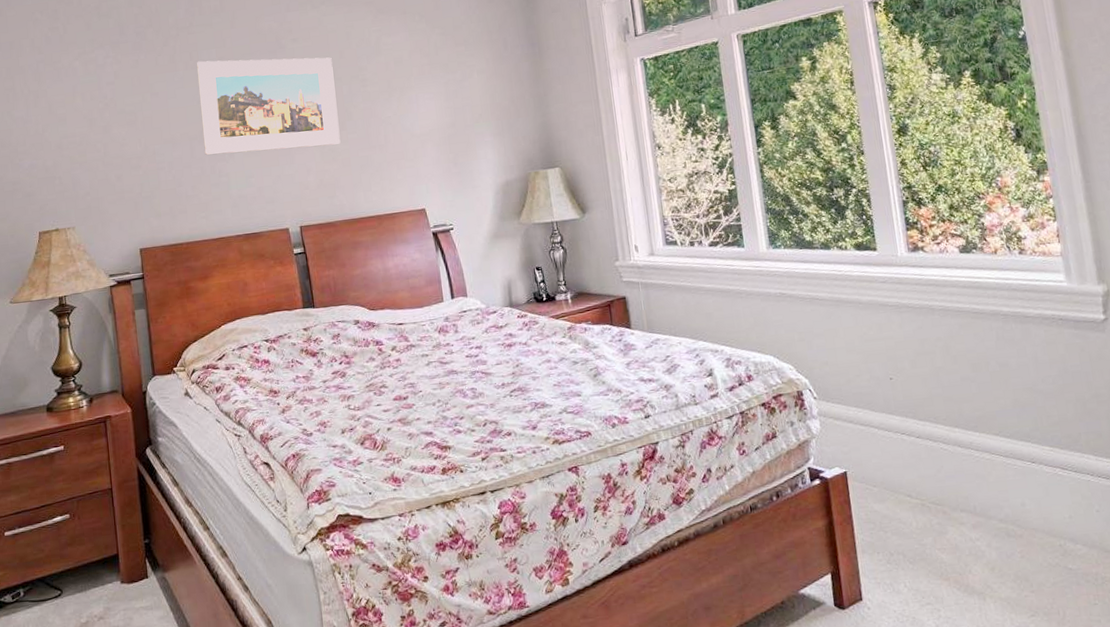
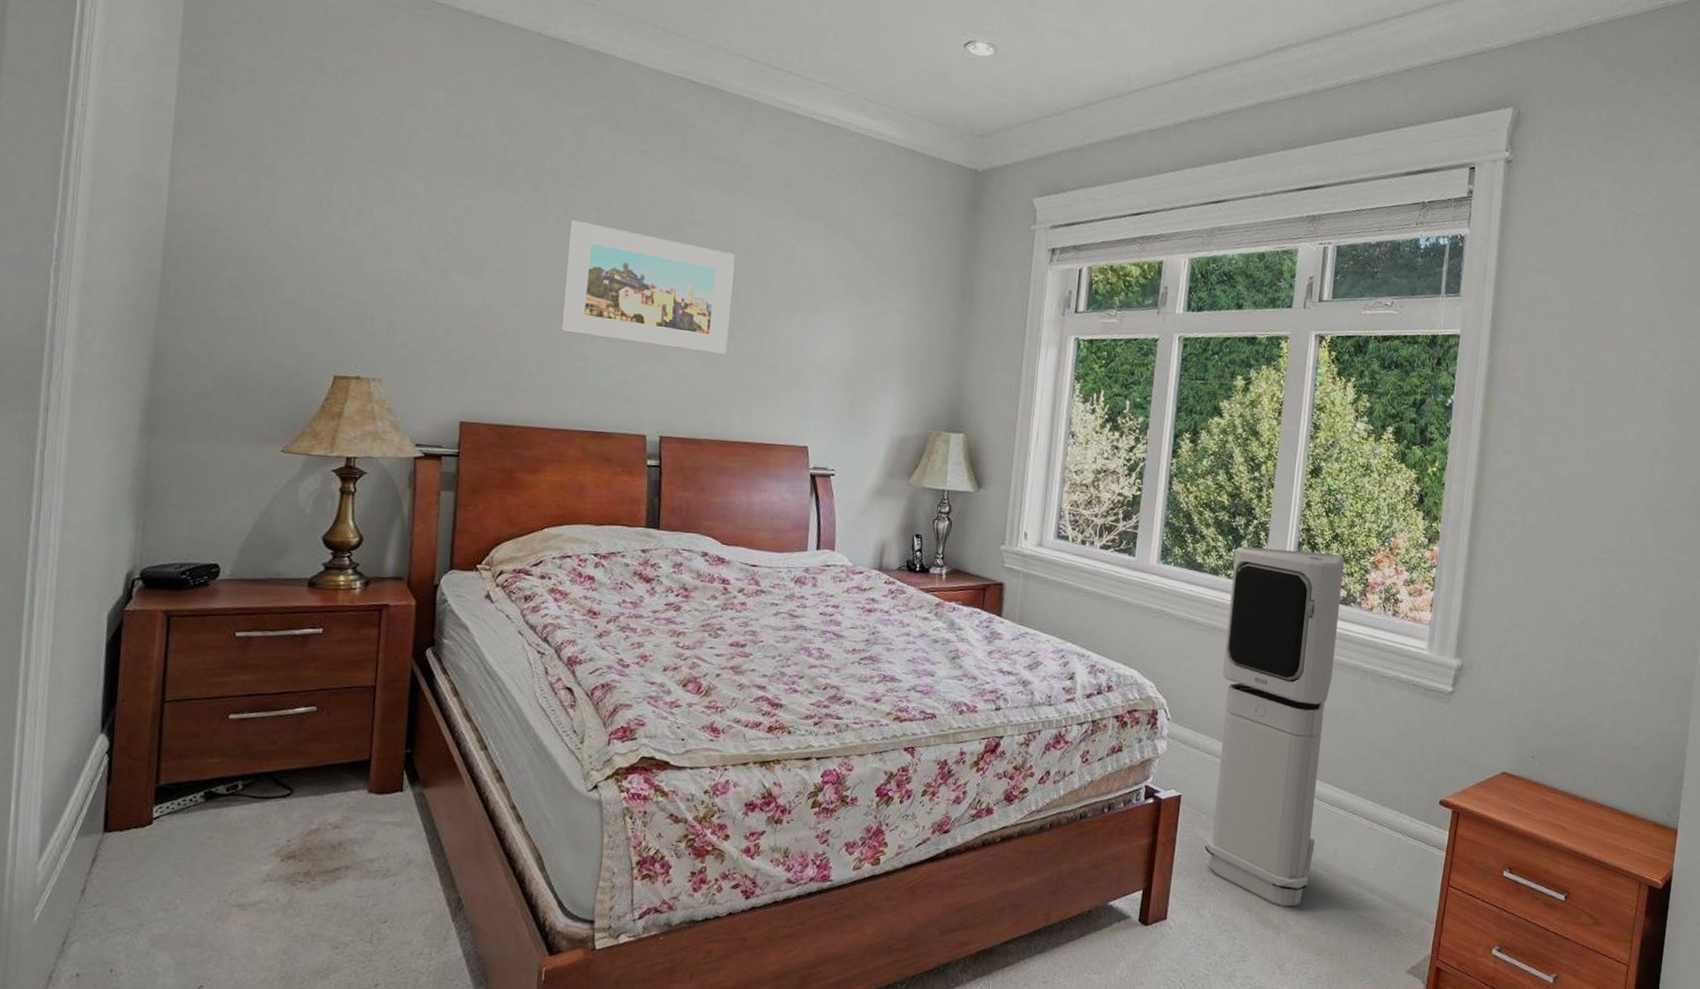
air purifier: none [841,205,1003,570] -> present [1204,546,1344,907]

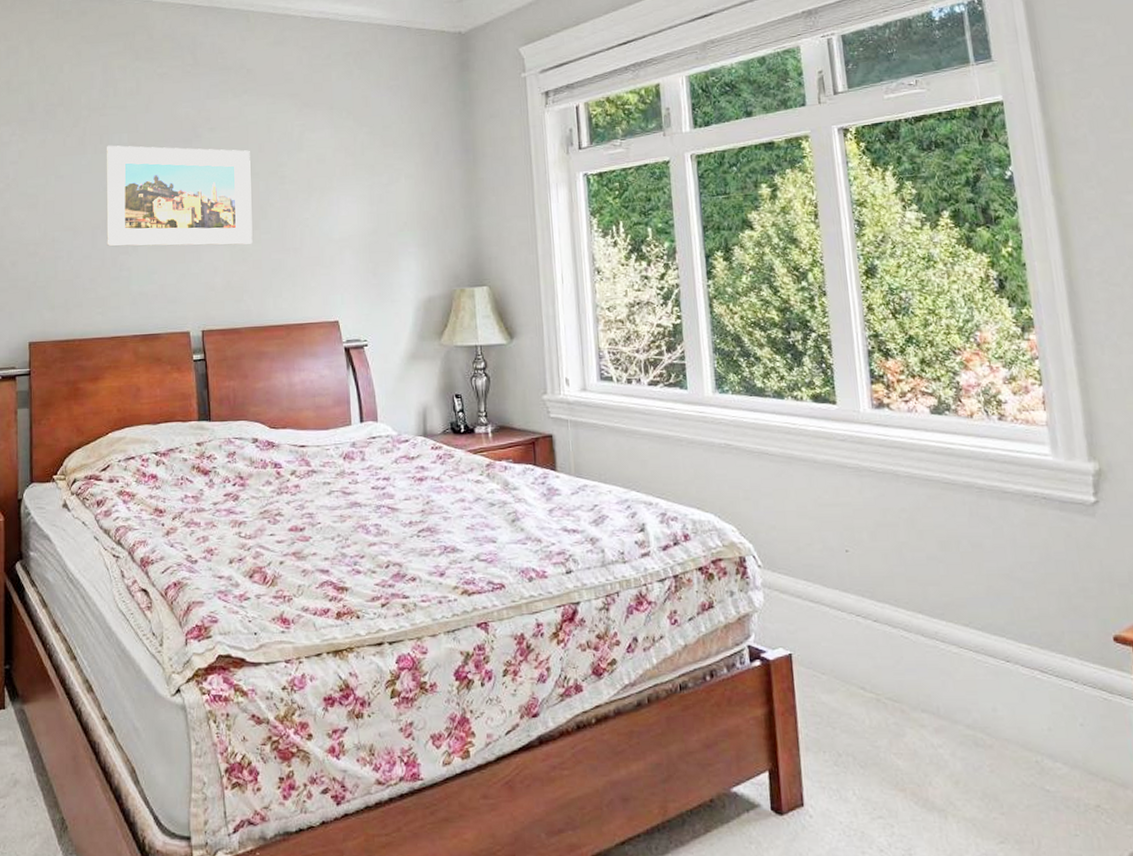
air purifier: present [1204,546,1344,907] -> none [797,359,969,782]

